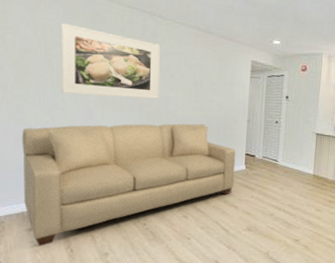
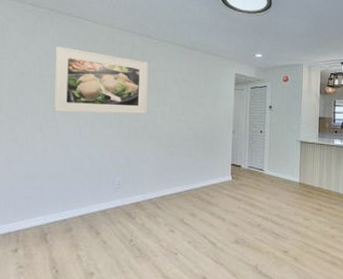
sofa: present [22,123,236,246] -> none [11,136,222,268]

